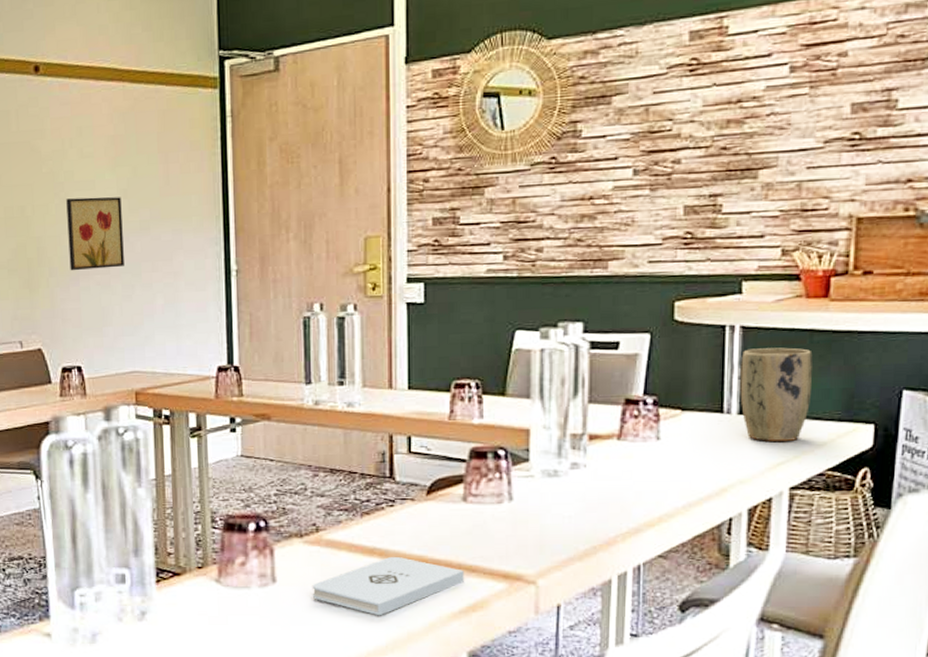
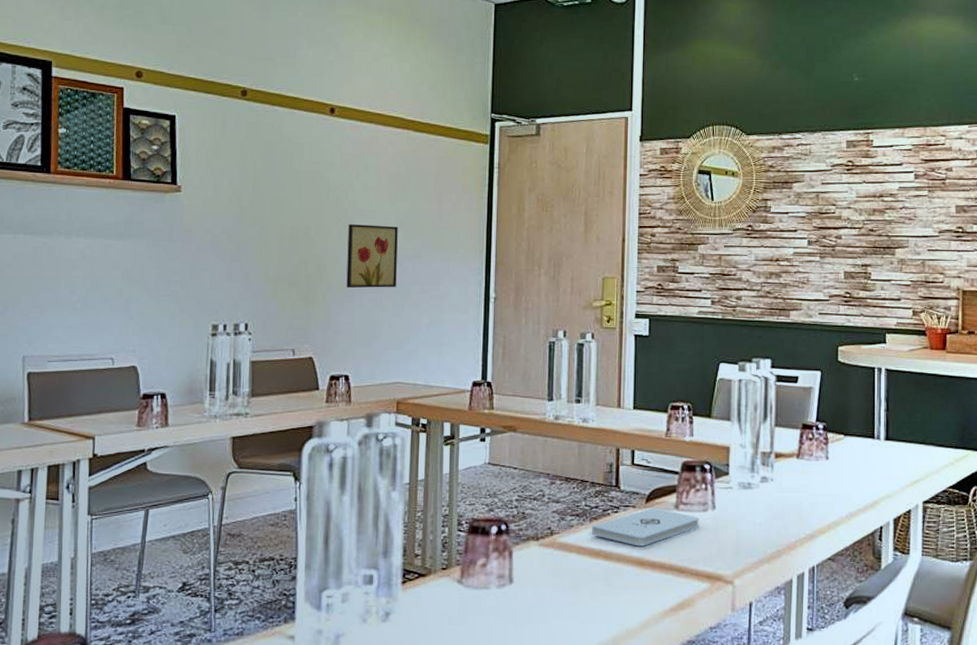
notepad: present [312,556,464,616] -> none [544,558,675,615]
notepad: none [362,500,493,543] -> present [591,508,700,546]
plant pot: present [740,347,813,442] -> none [886,387,936,464]

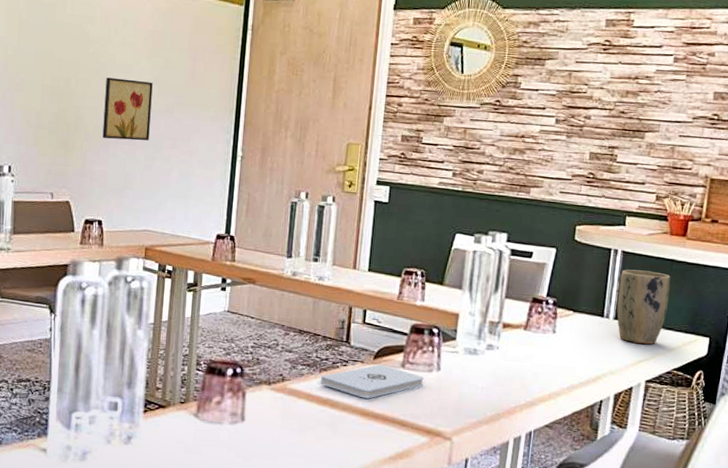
plant pot: none [886,387,936,464] -> present [616,269,671,345]

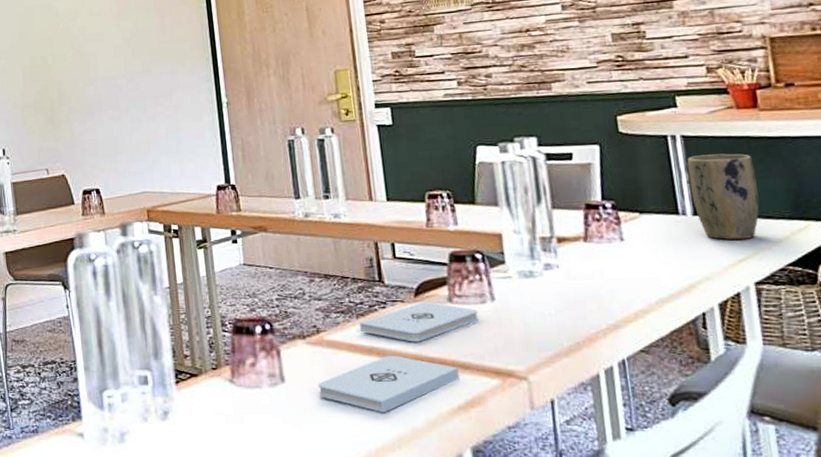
wall art: present [102,77,153,141] -> none [80,45,131,108]
notepad: none [272,407,396,457] -> present [318,355,459,413]

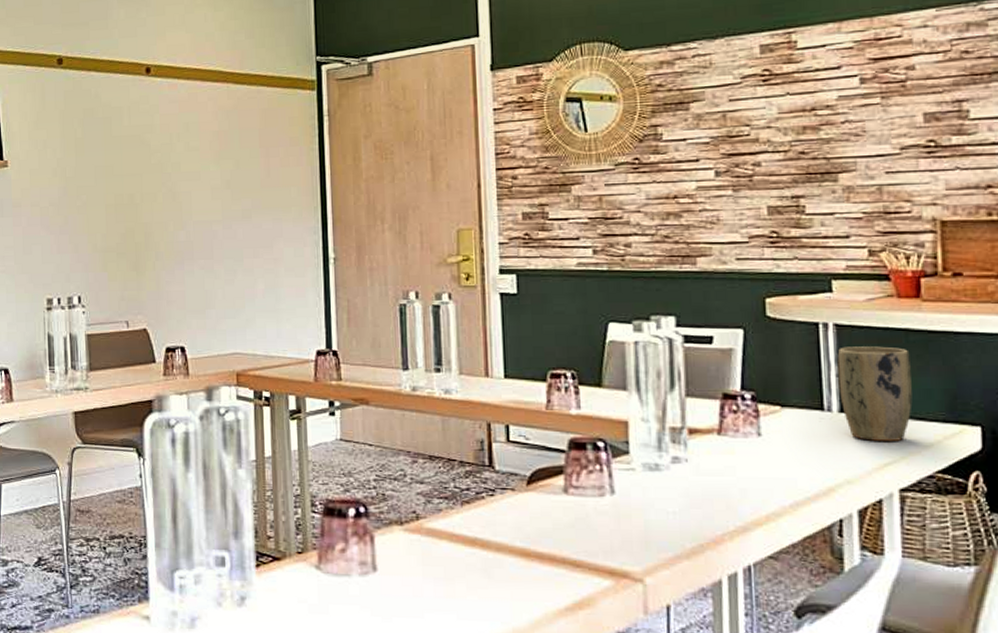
notepad: present [318,355,459,413] -> none [413,547,569,611]
notepad: present [358,302,479,342] -> none [463,491,596,535]

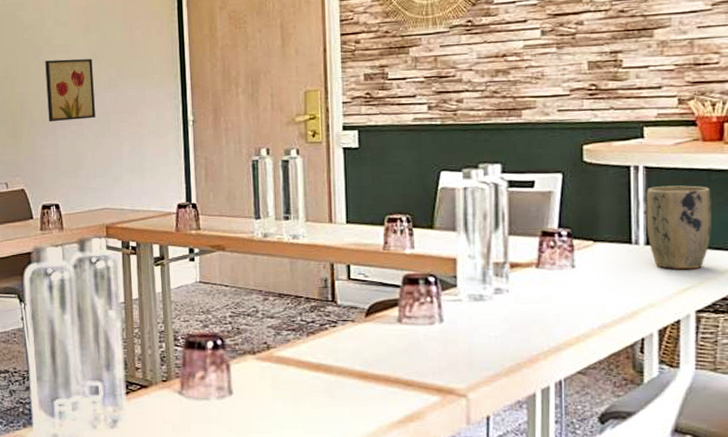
wall art: none [173,187,227,256] -> present [45,59,95,122]

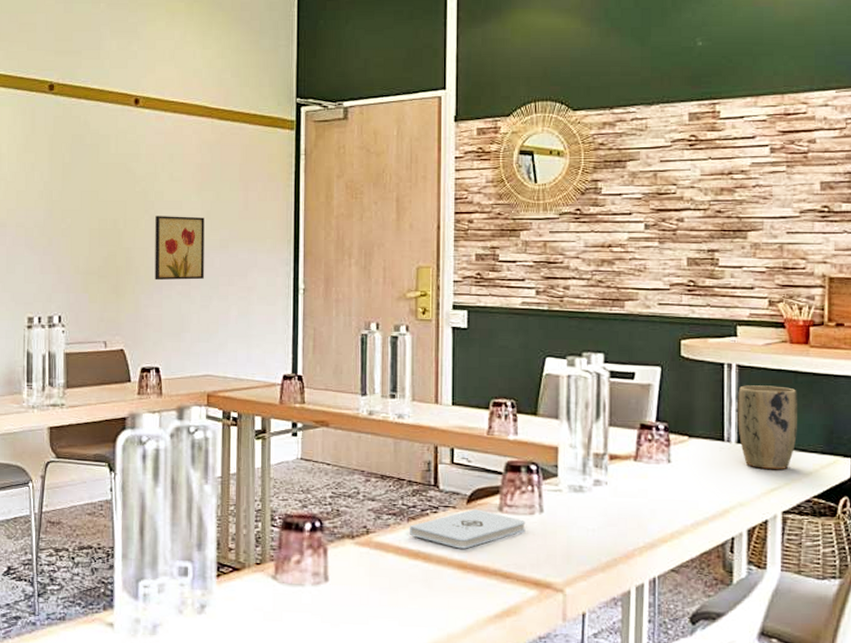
notepad: none [308,322,426,360] -> present [409,509,526,549]

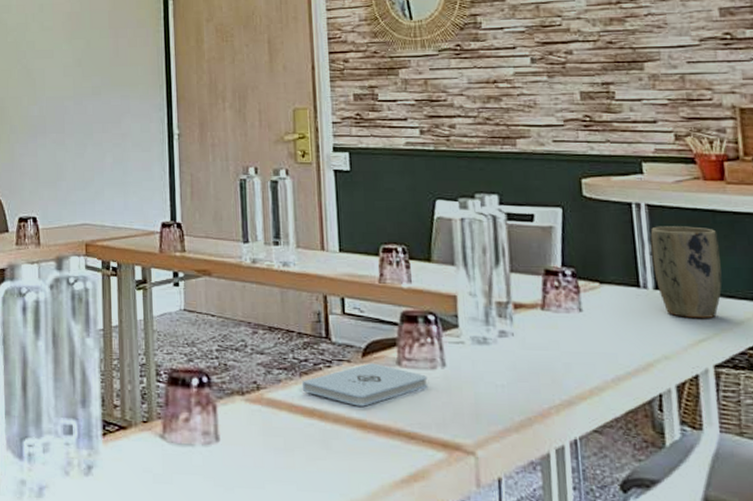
wall art: present [155,216,204,281] -> none [27,64,78,129]

